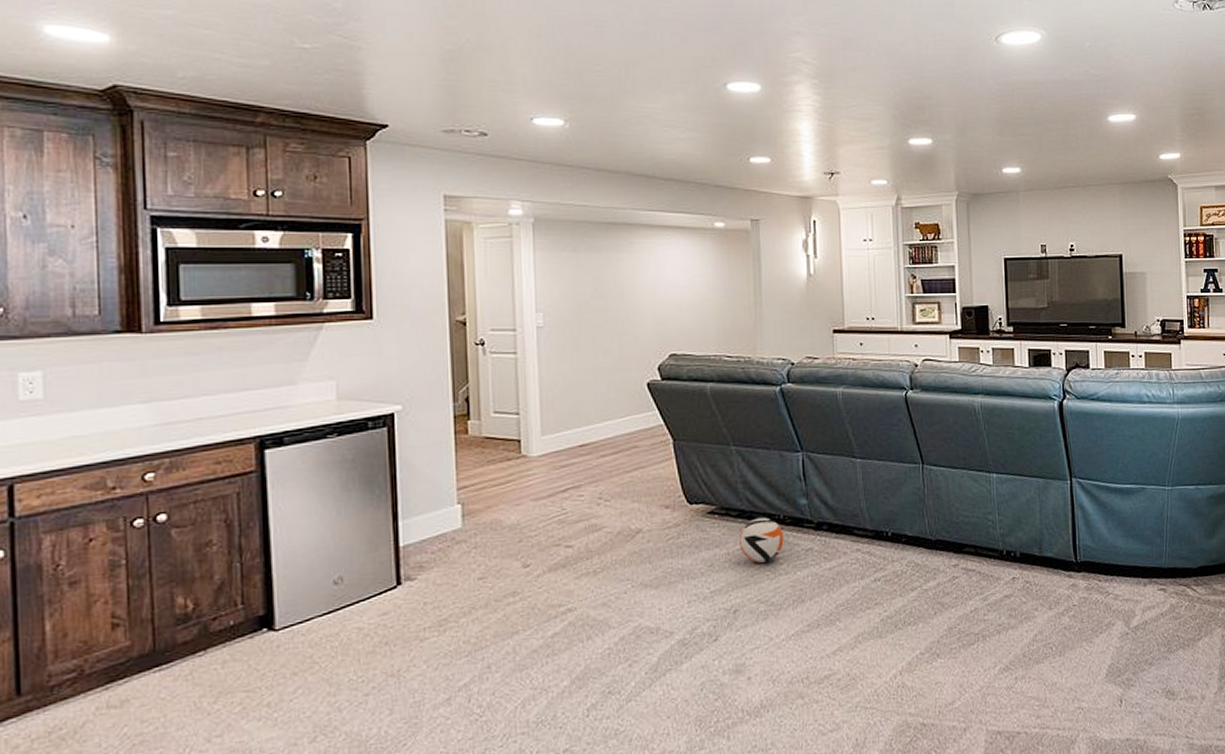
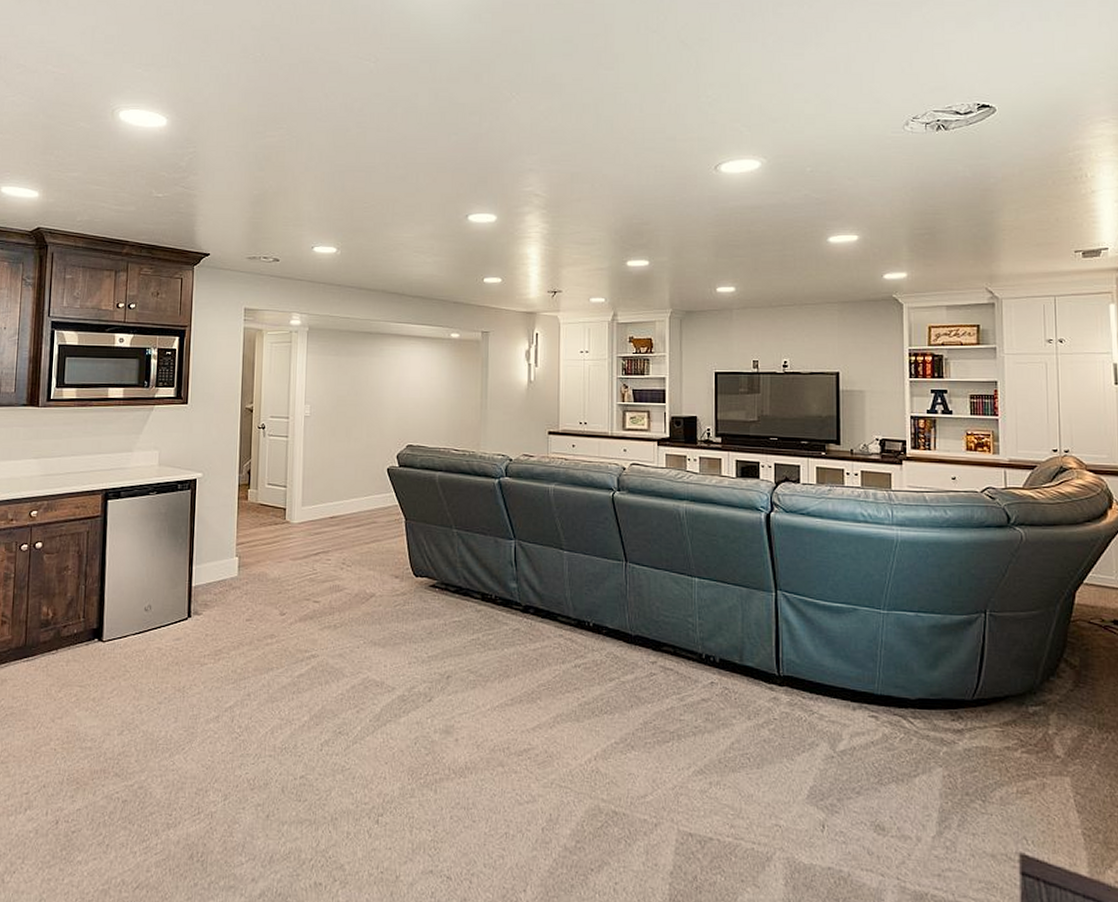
ball: present [739,517,784,563] -> none [455,595,494,636]

